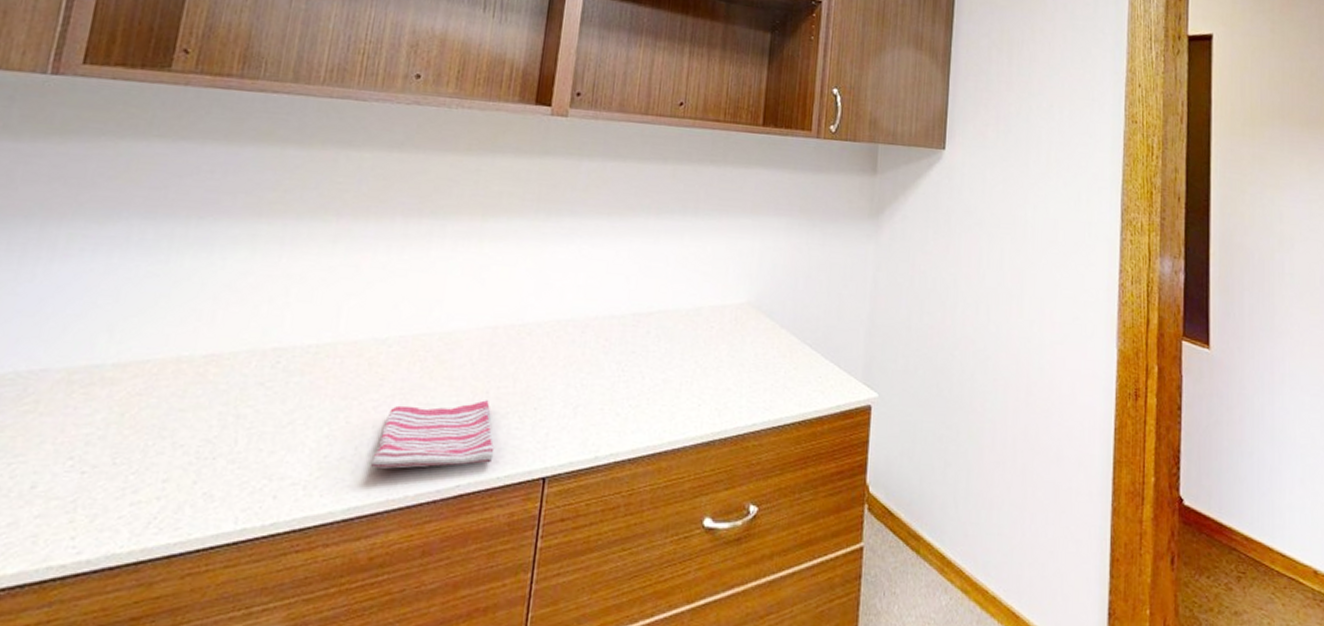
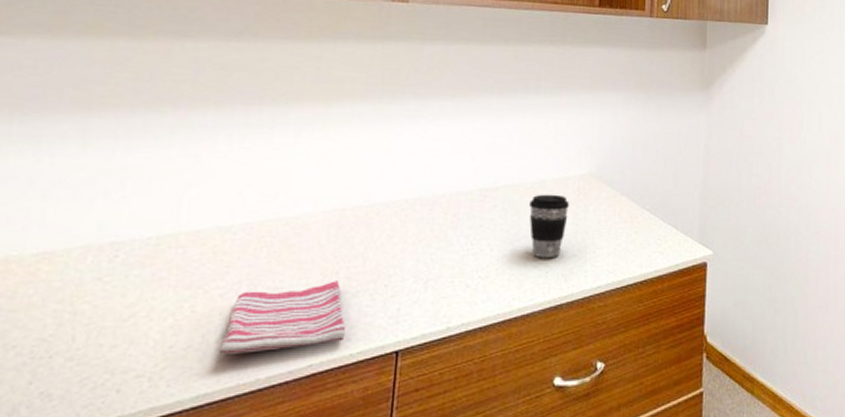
coffee cup: none [682,322,726,391] -> present [528,194,570,259]

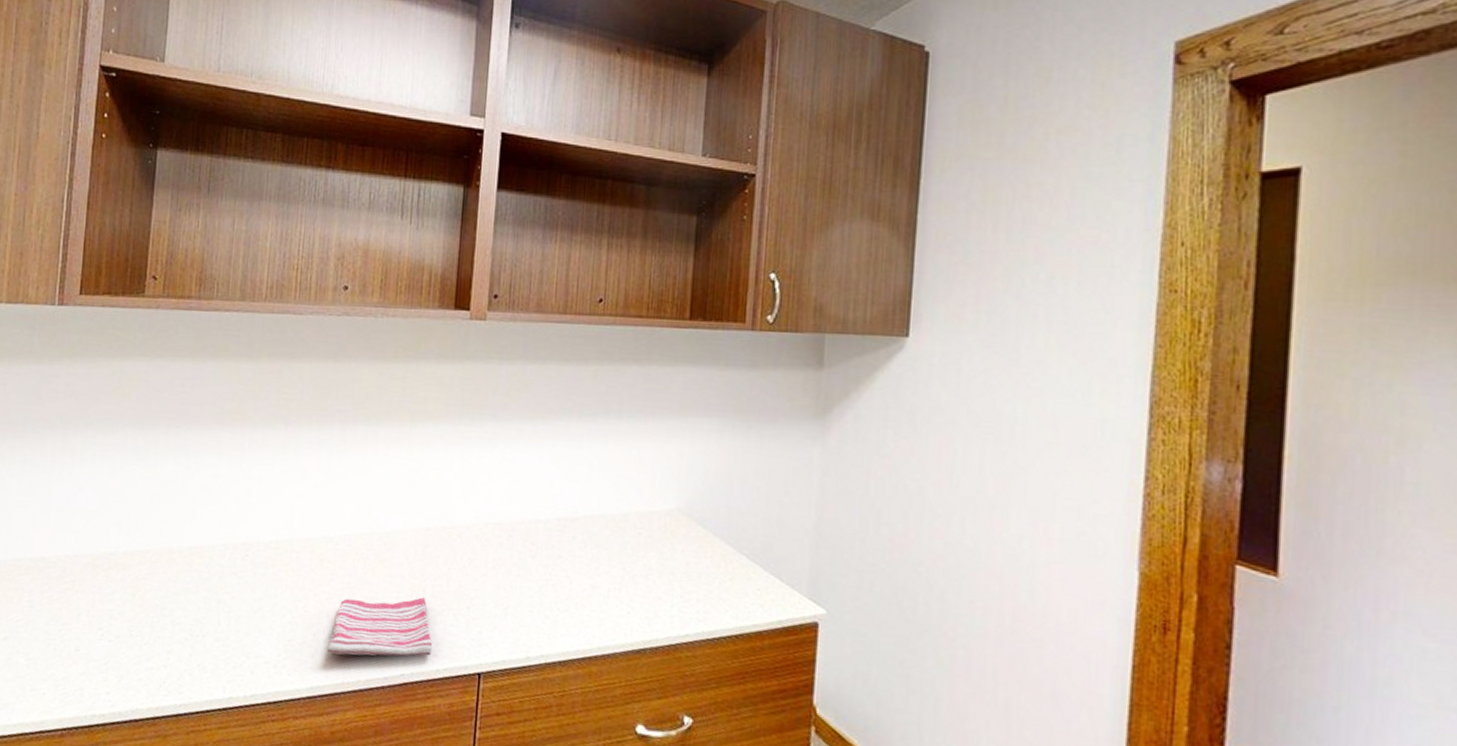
coffee cup: present [528,194,570,259] -> none [609,528,655,598]

